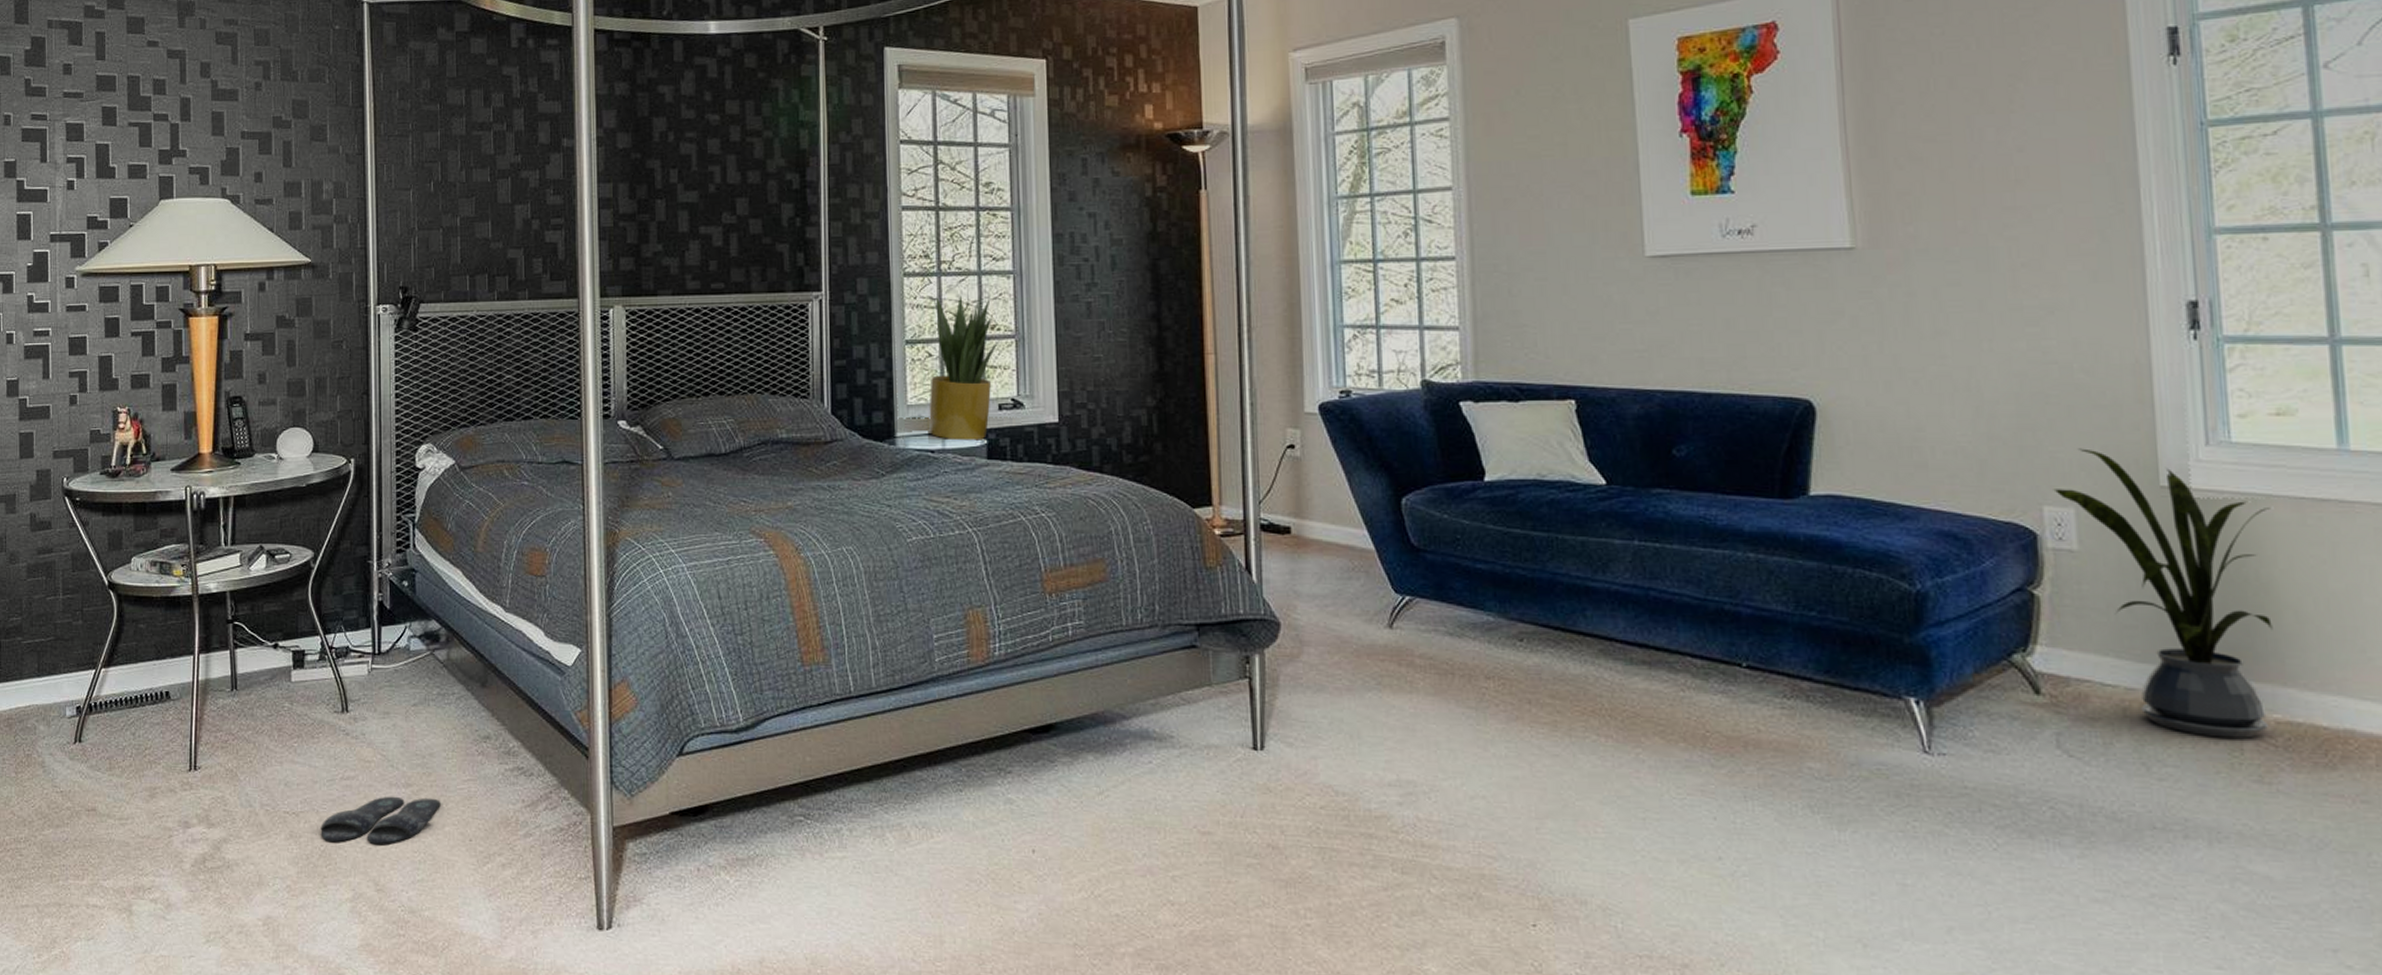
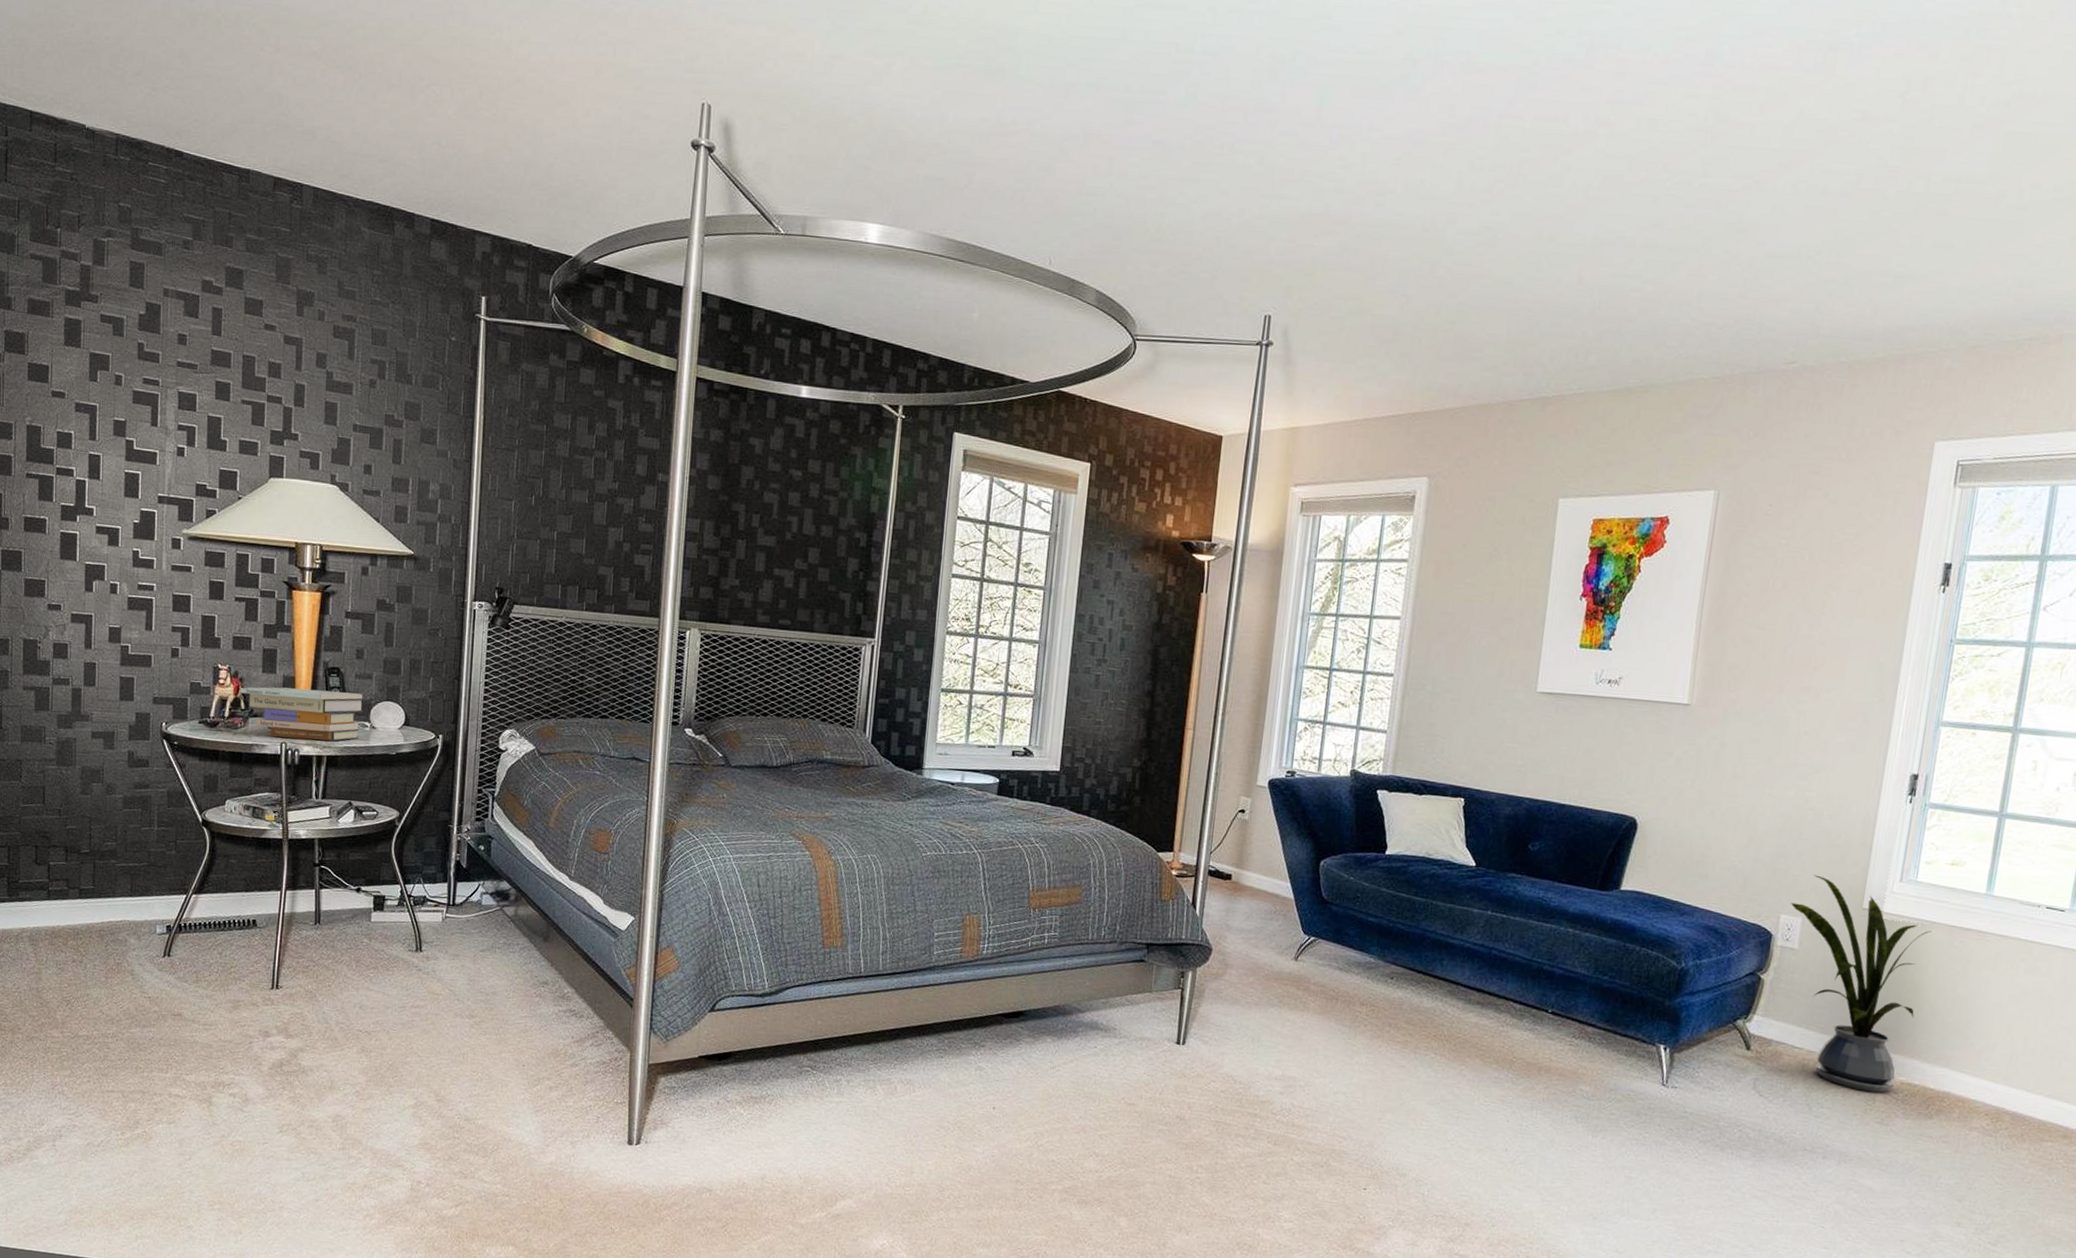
books: none [141,421,269,481] -> present [240,687,364,742]
slippers: present [320,796,441,845] -> none [390,1024,499,1064]
planter: present [929,294,1001,441] -> none [952,655,1021,779]

